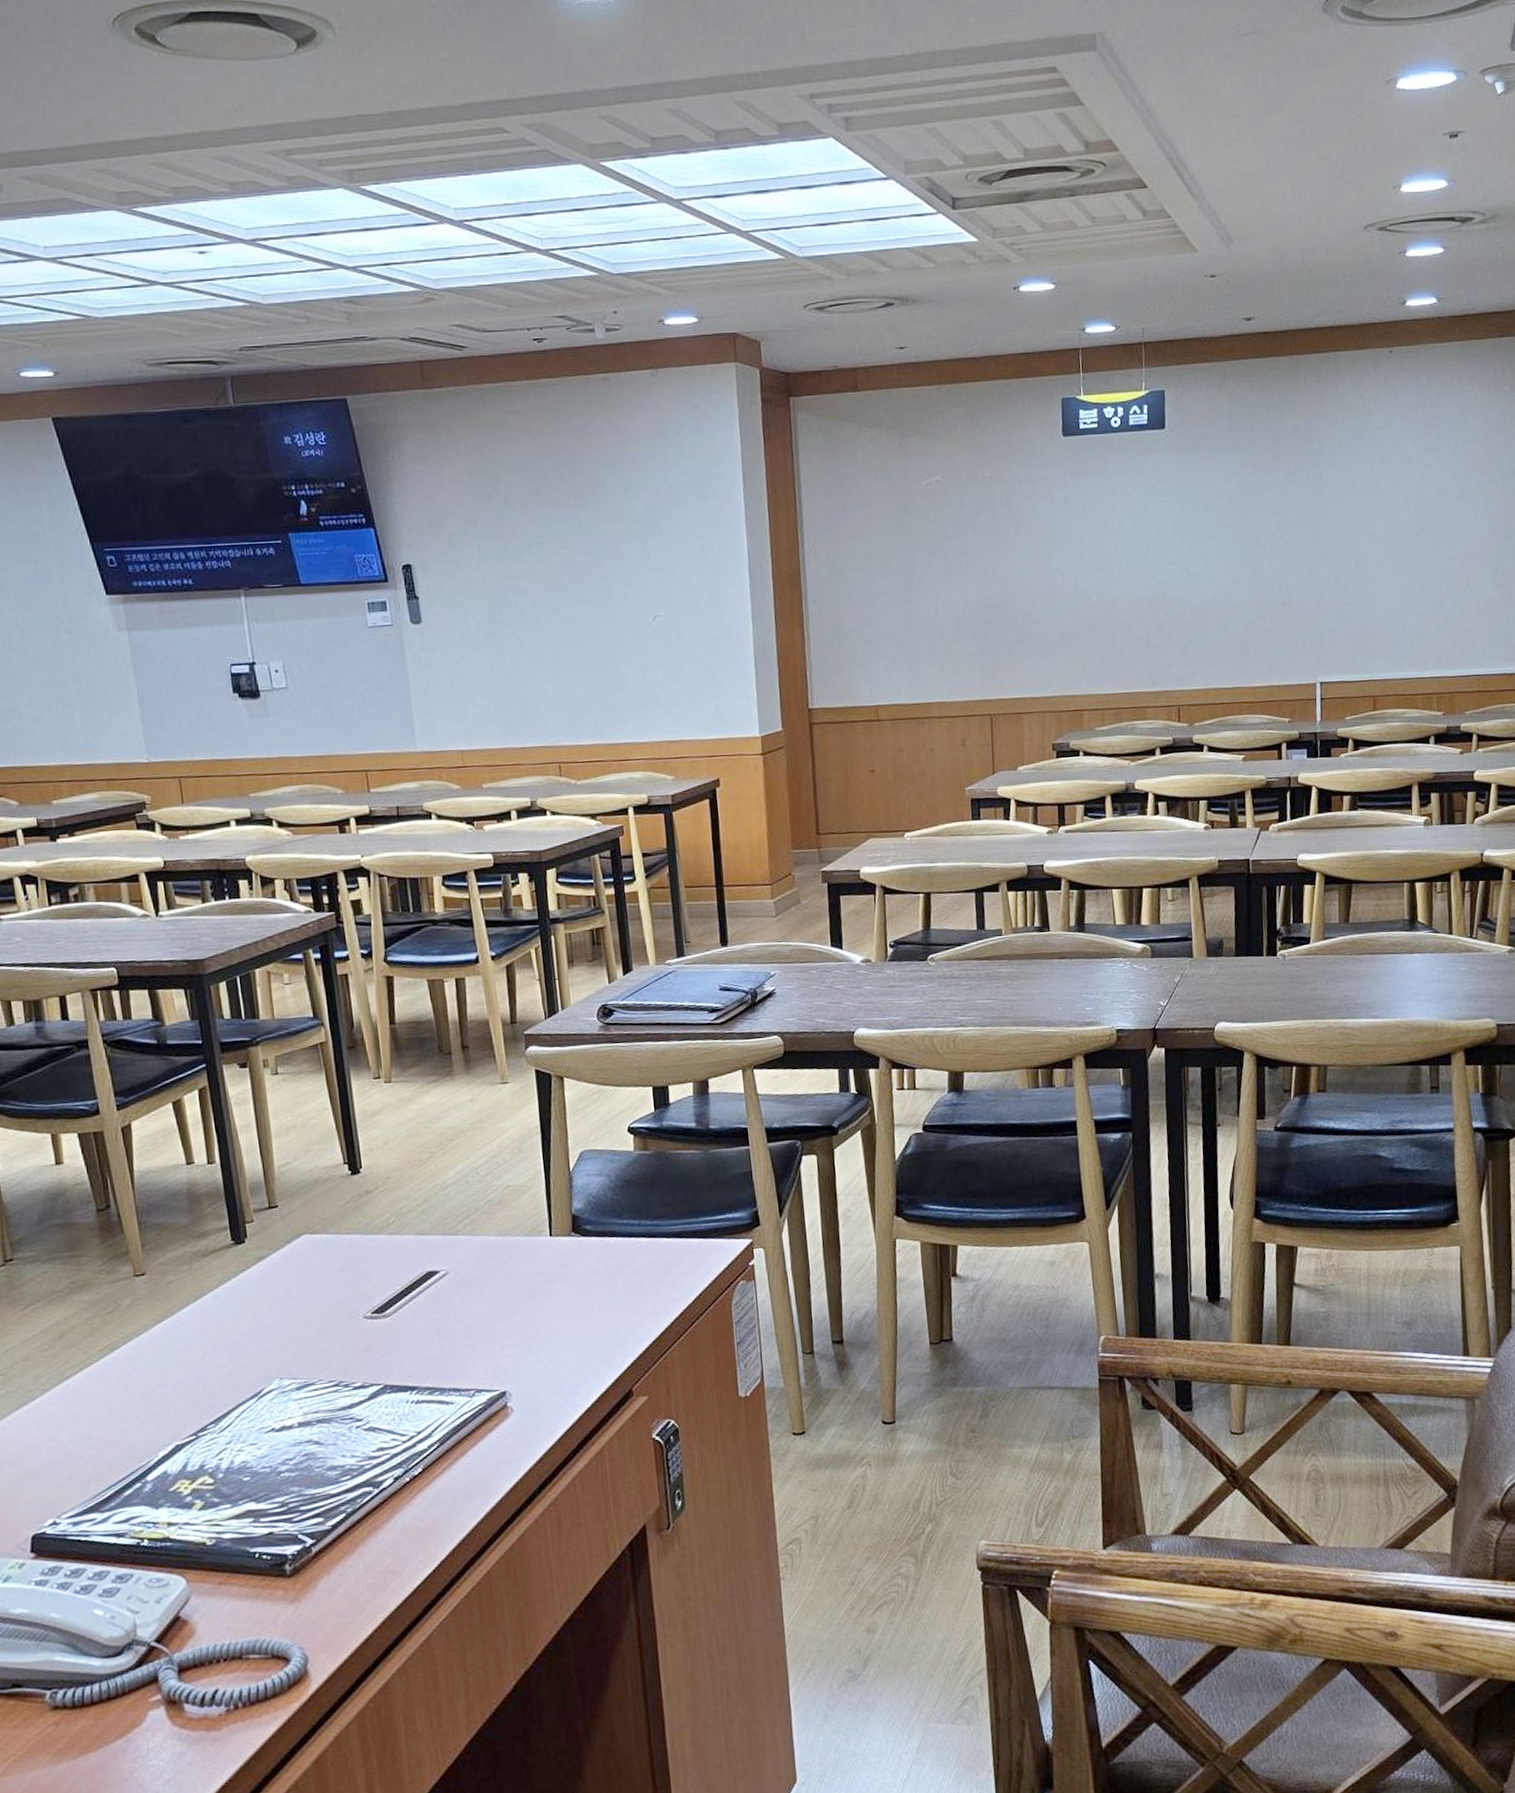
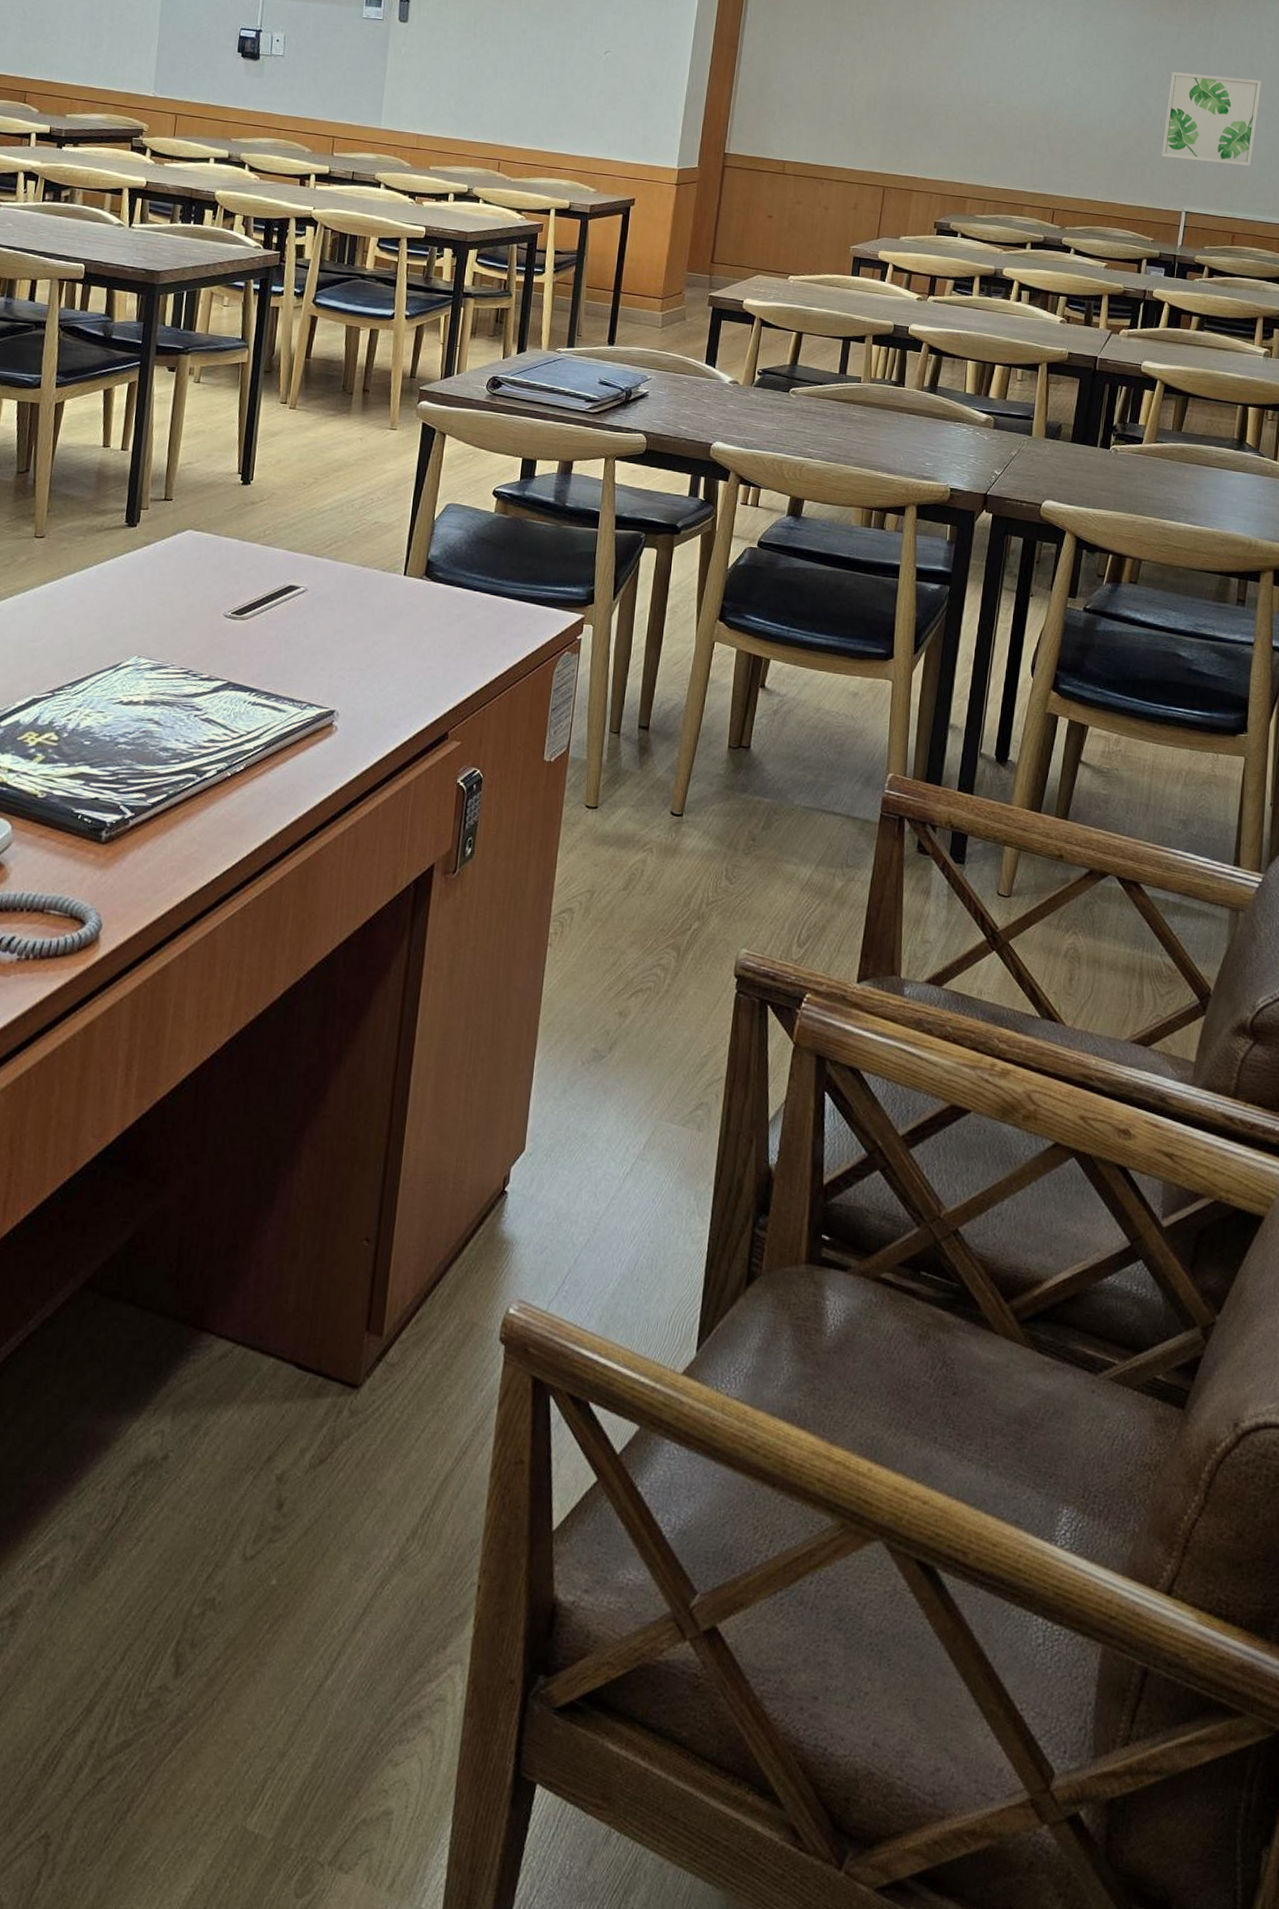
wall art: none [1283,519,1383,626] -> present [1161,72,1262,167]

